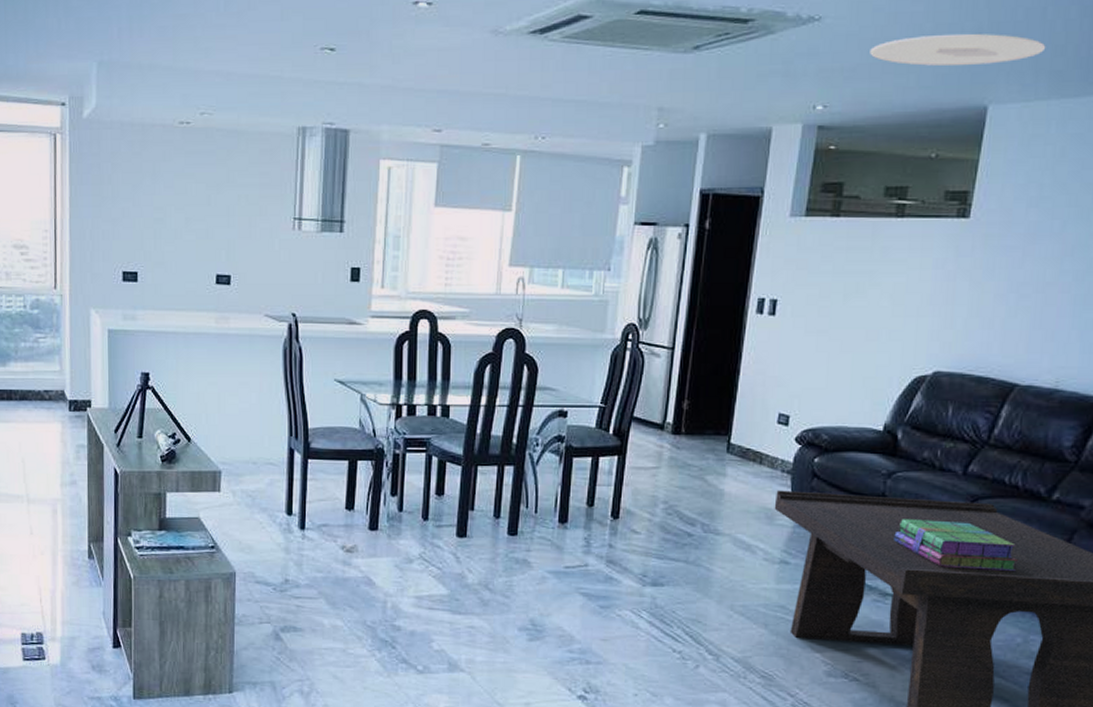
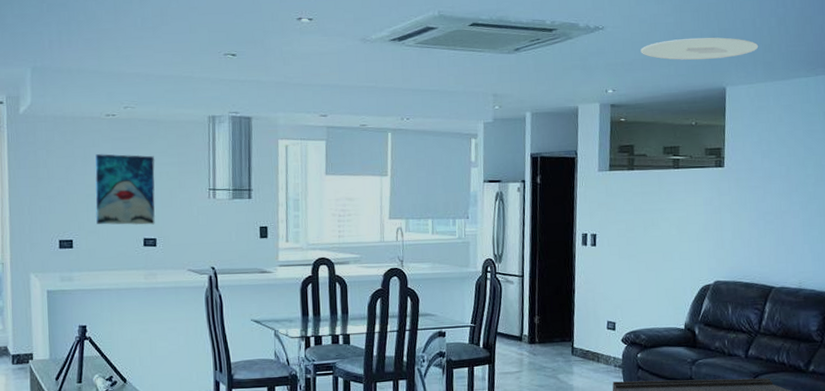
wall art: none [164,170,232,259] -> present [95,154,155,226]

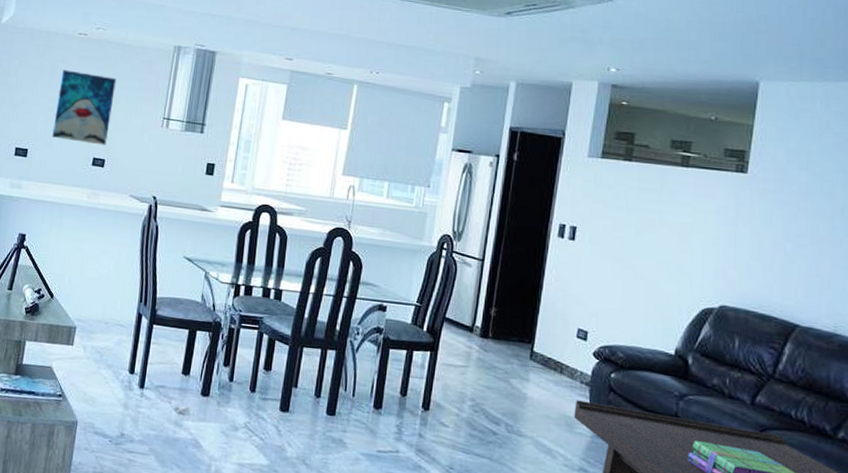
ceiling light: present [640,37,759,60] -> none [656,21,808,48]

